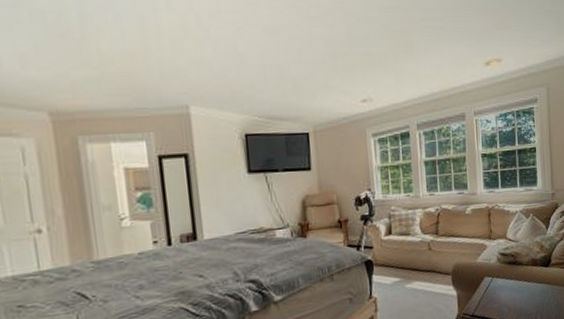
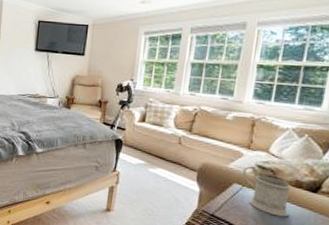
mug: none [490,255,533,299] -> present [243,166,291,217]

